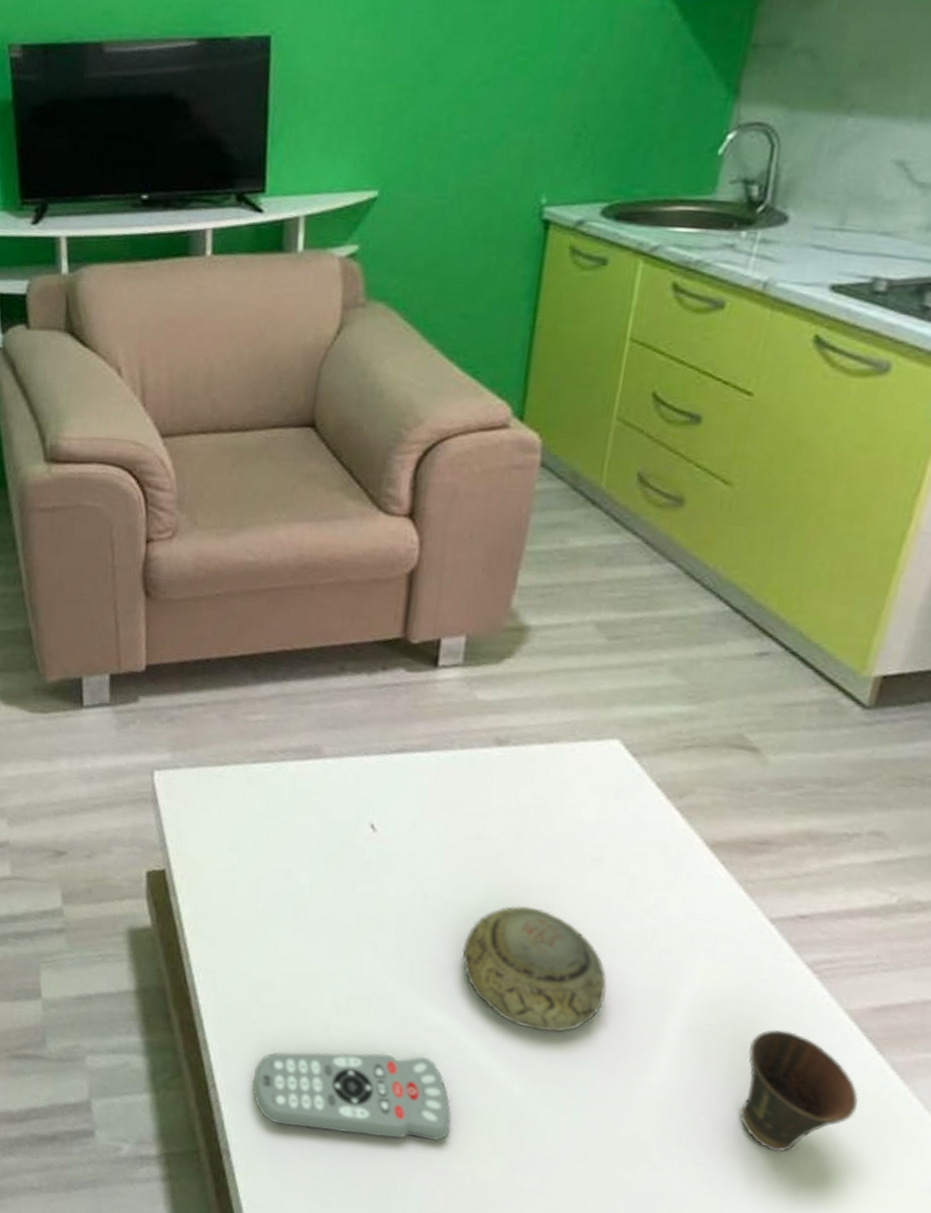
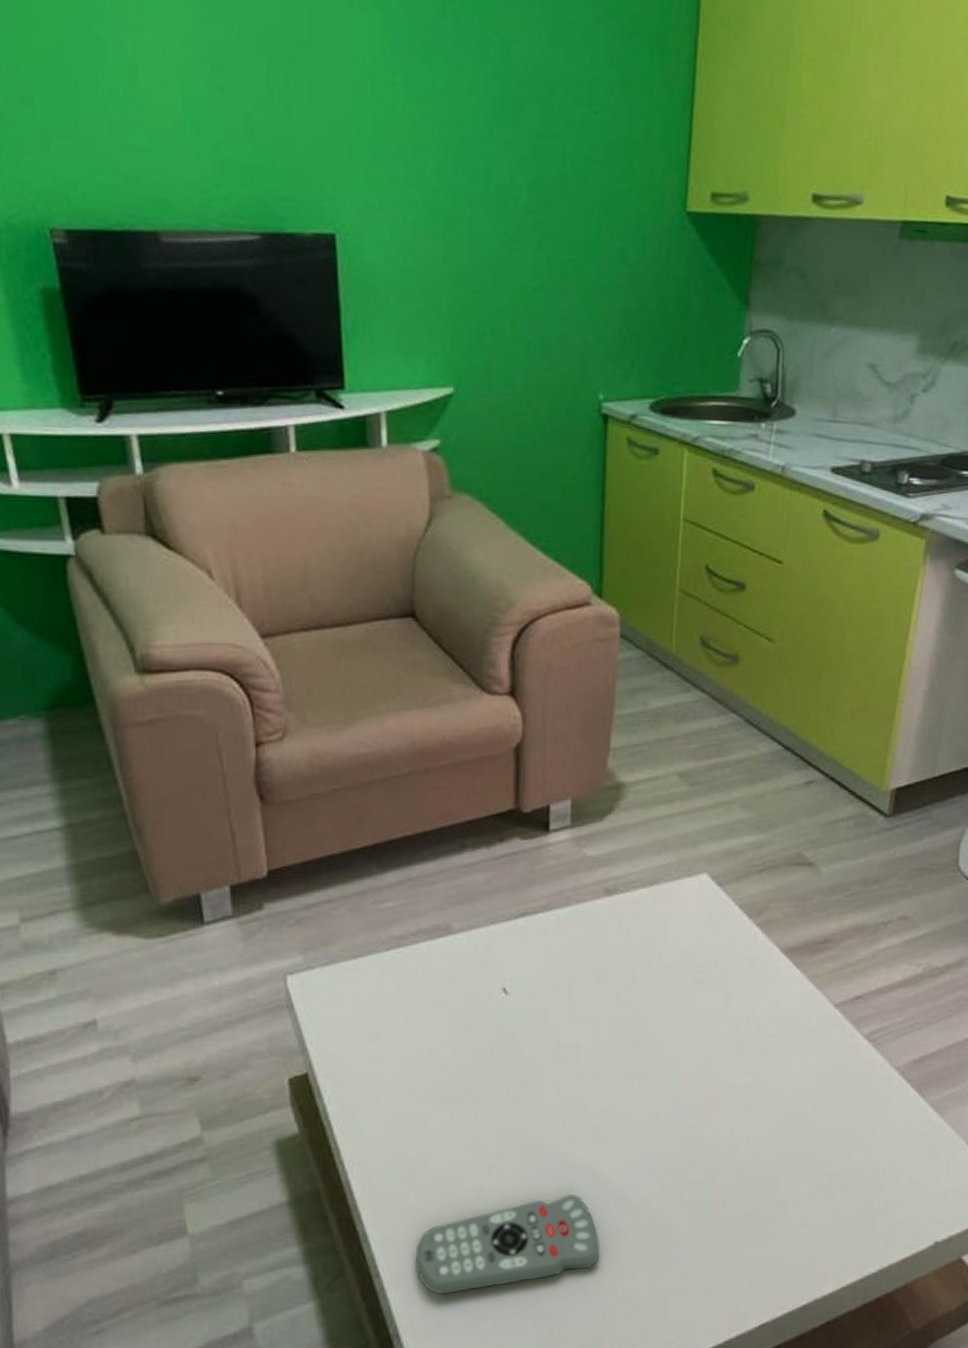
bowl: present [462,906,607,1032] -> none [595,1035,717,1146]
cup: present [739,1029,859,1152] -> none [827,1095,910,1198]

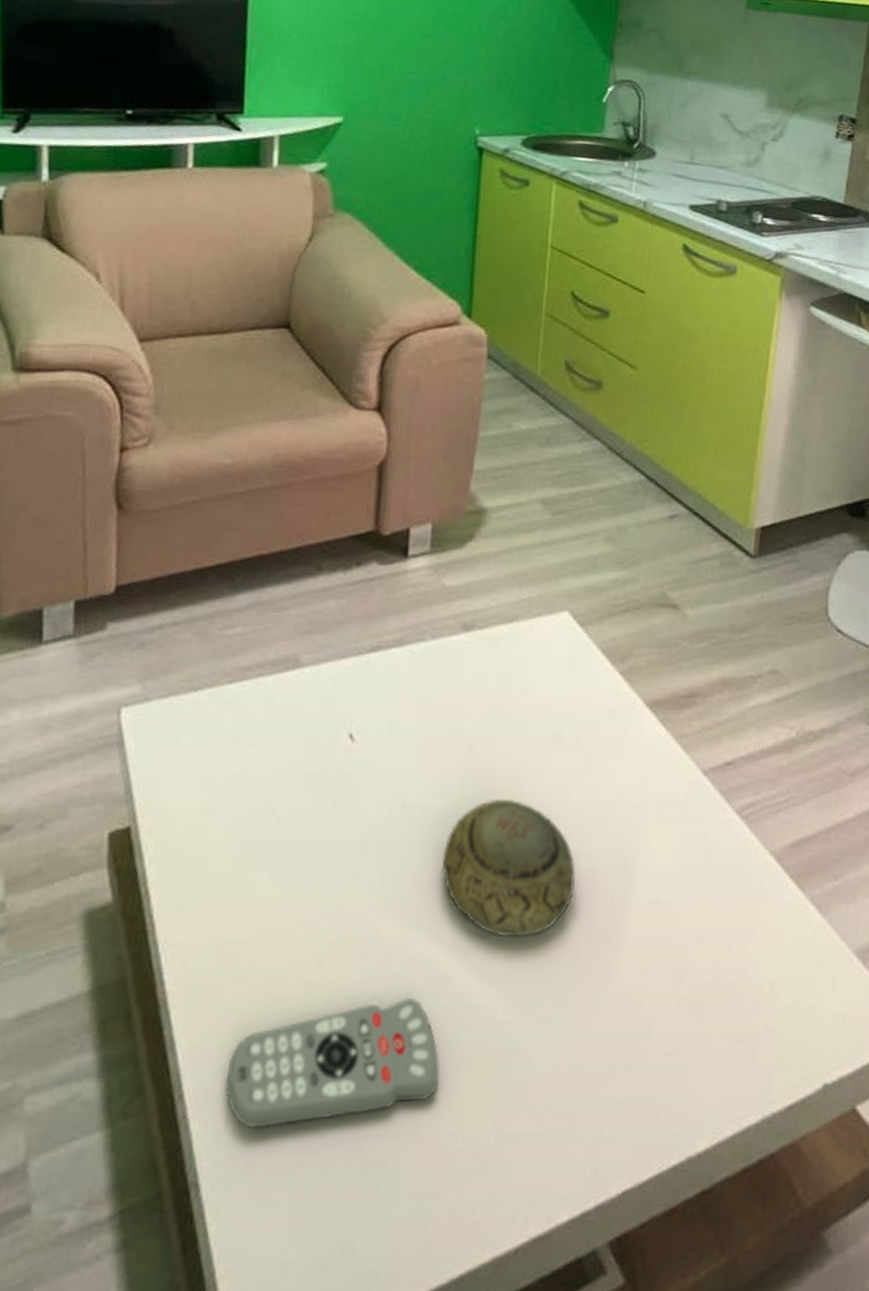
bowl: none [595,1035,717,1146] -> present [442,798,576,938]

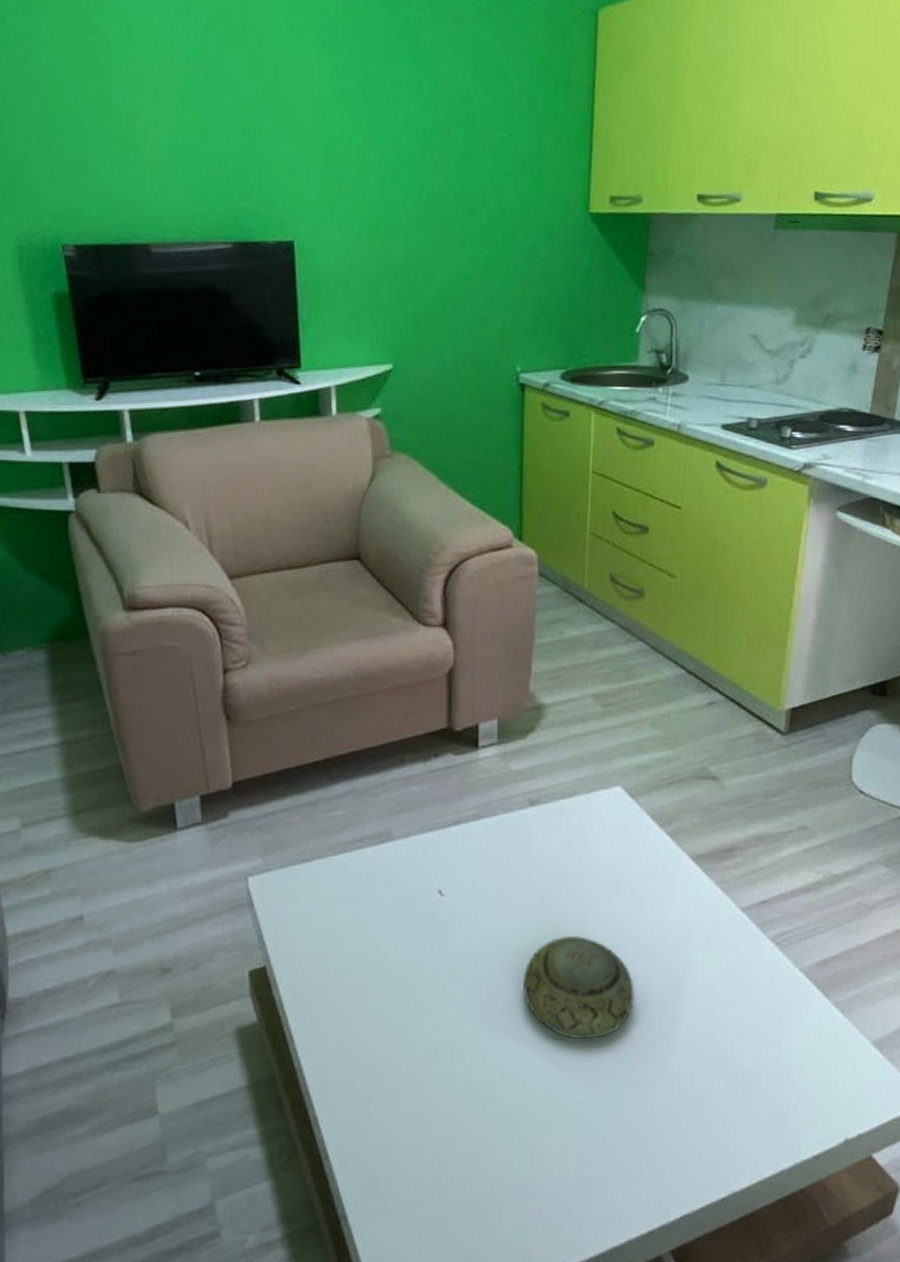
remote control: present [226,998,440,1129] -> none [361,1084,529,1178]

